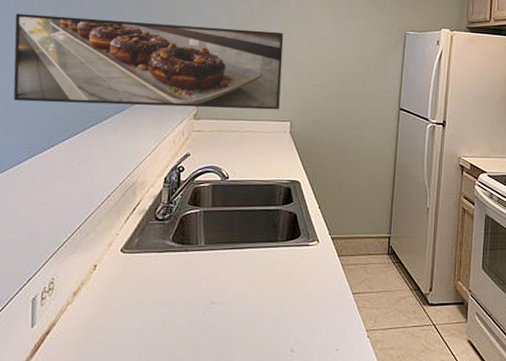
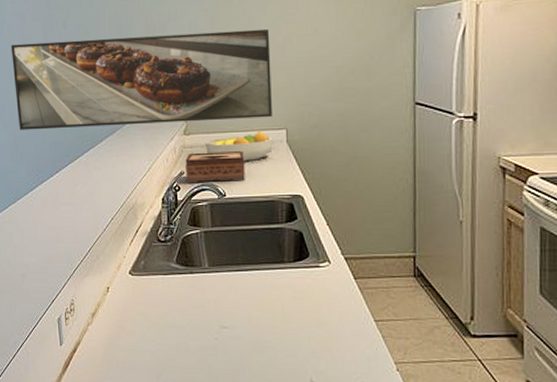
tissue box: none [191,136,250,166] -> present [185,151,245,183]
fruit bowl: none [213,121,278,149] -> present [204,130,273,162]

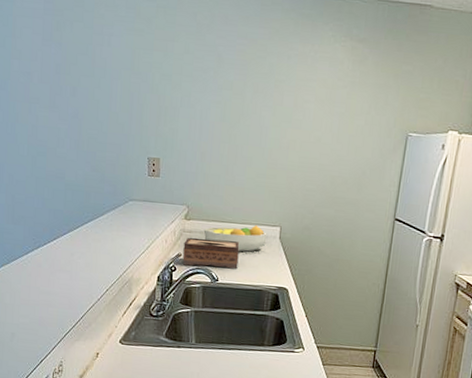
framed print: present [11,28,272,130] -> none [14,103,276,214]

